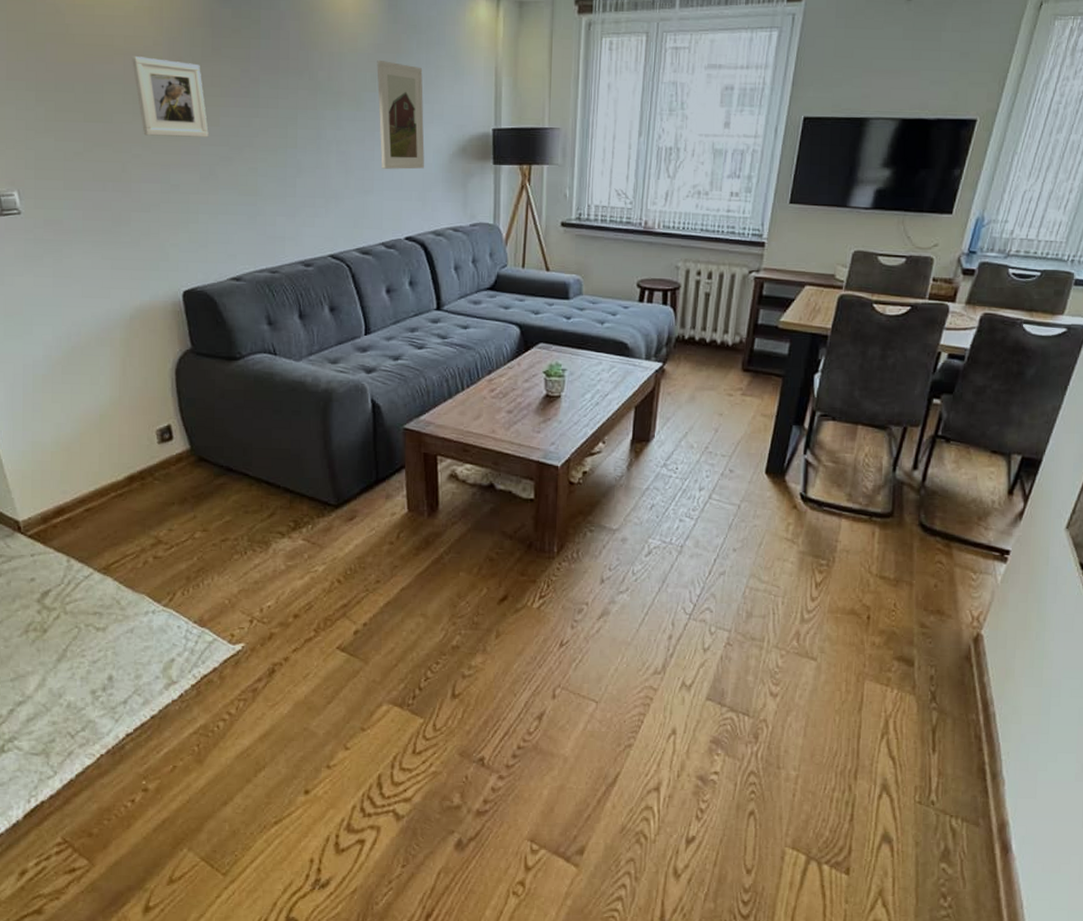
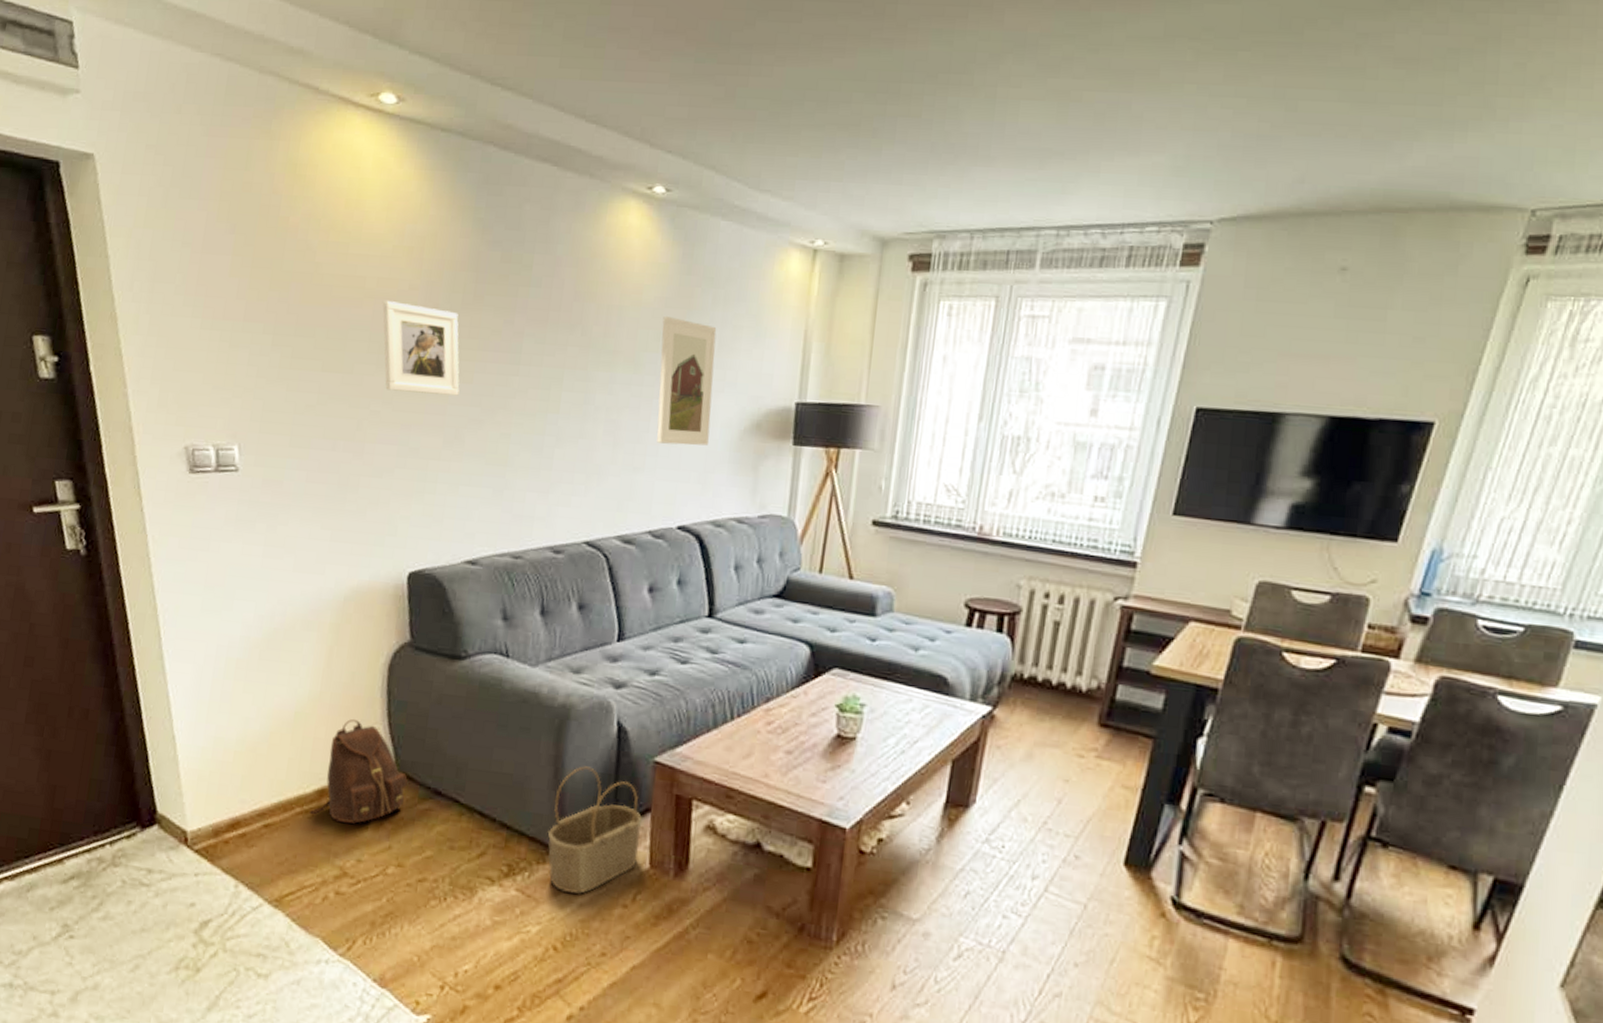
backpack: none [123,416,204,501] -> present [310,718,409,824]
wicker basket: none [323,437,399,538] -> present [547,766,642,895]

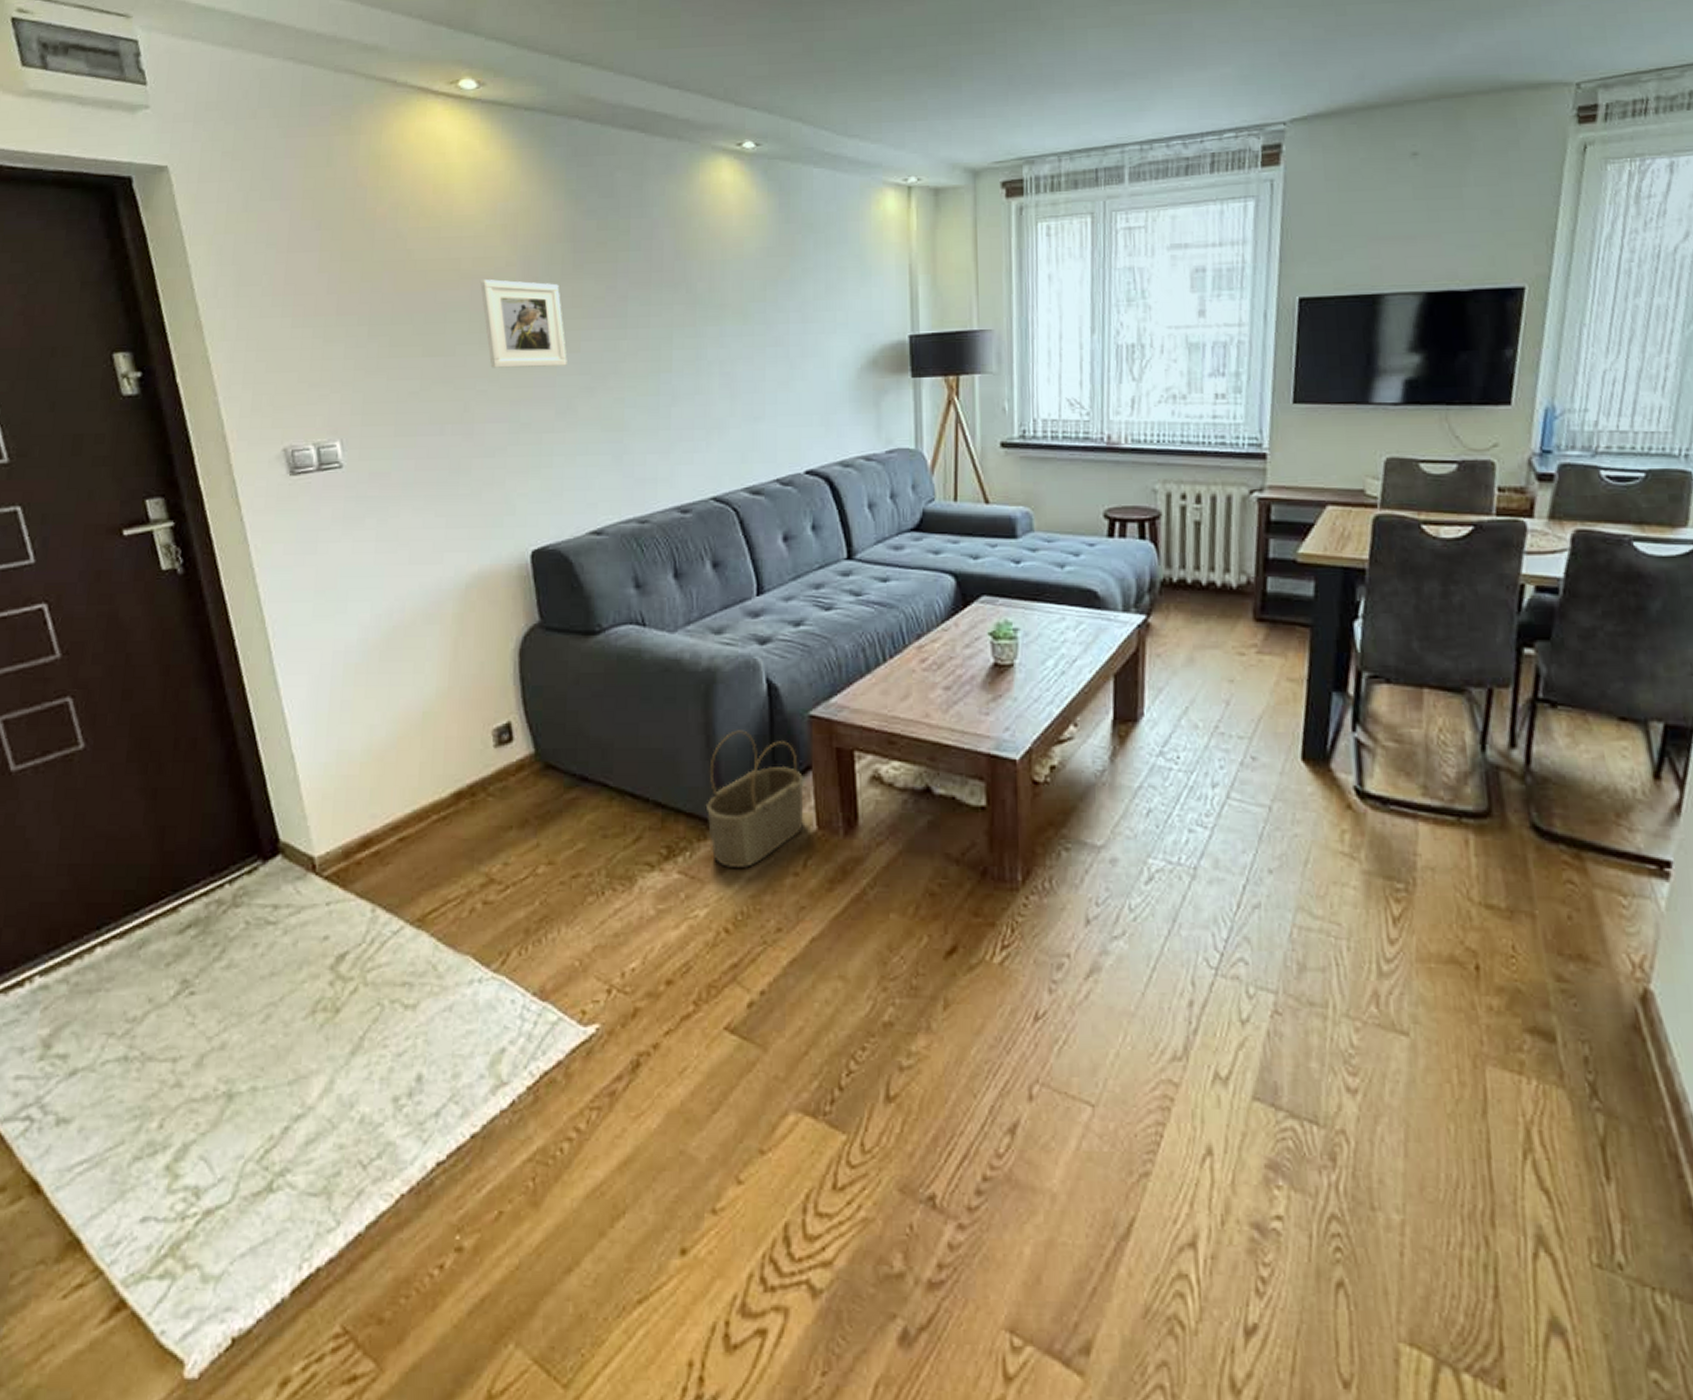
backpack: present [310,718,409,824] -> none [448,711,552,824]
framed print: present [656,317,717,446] -> none [767,266,826,390]

